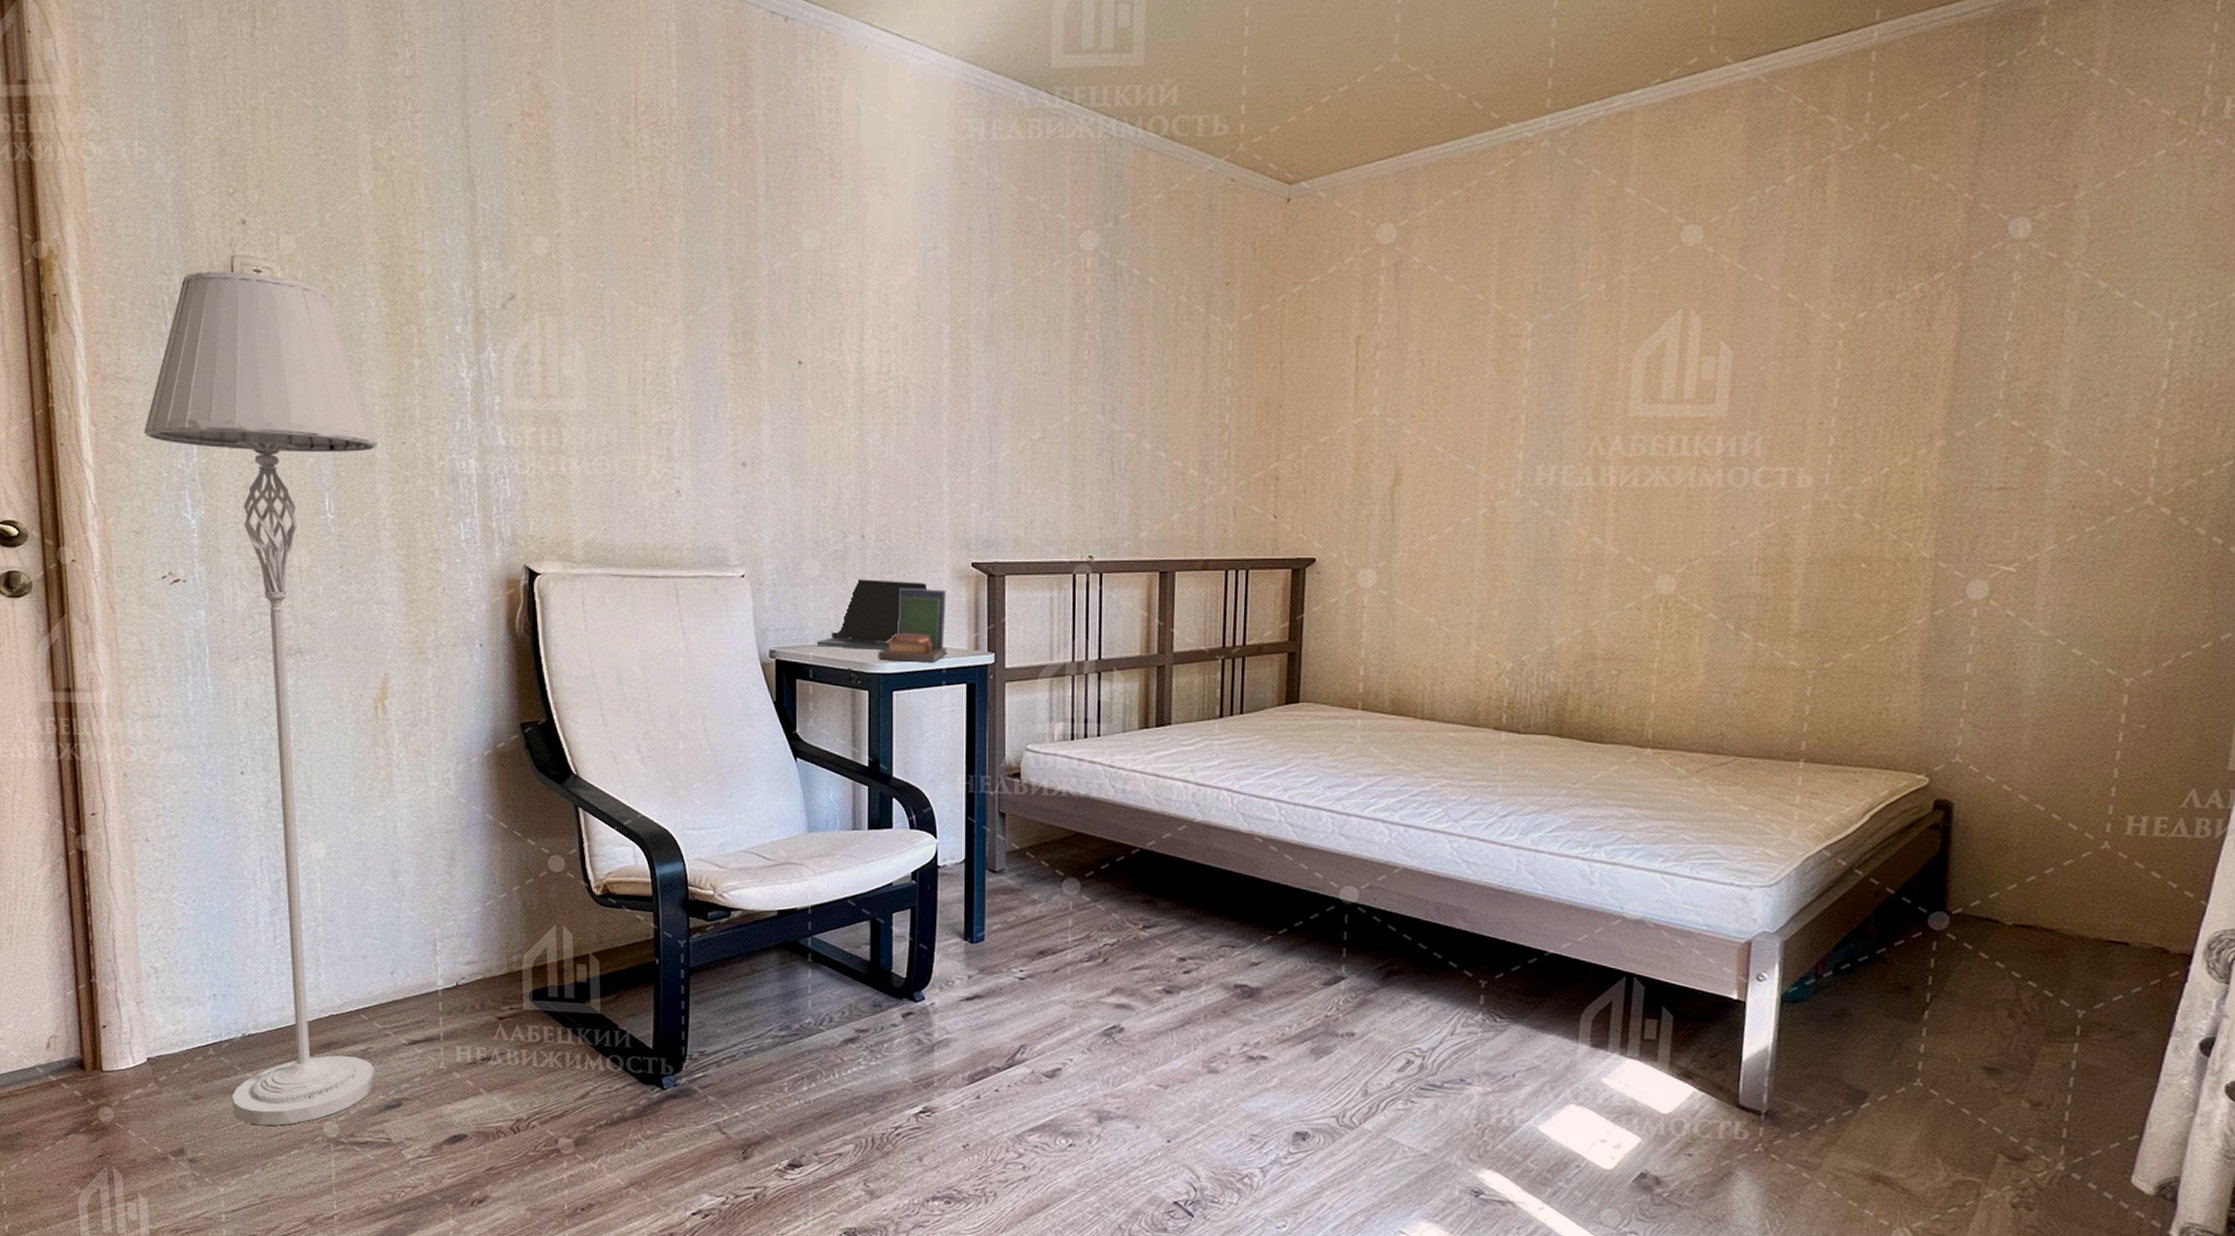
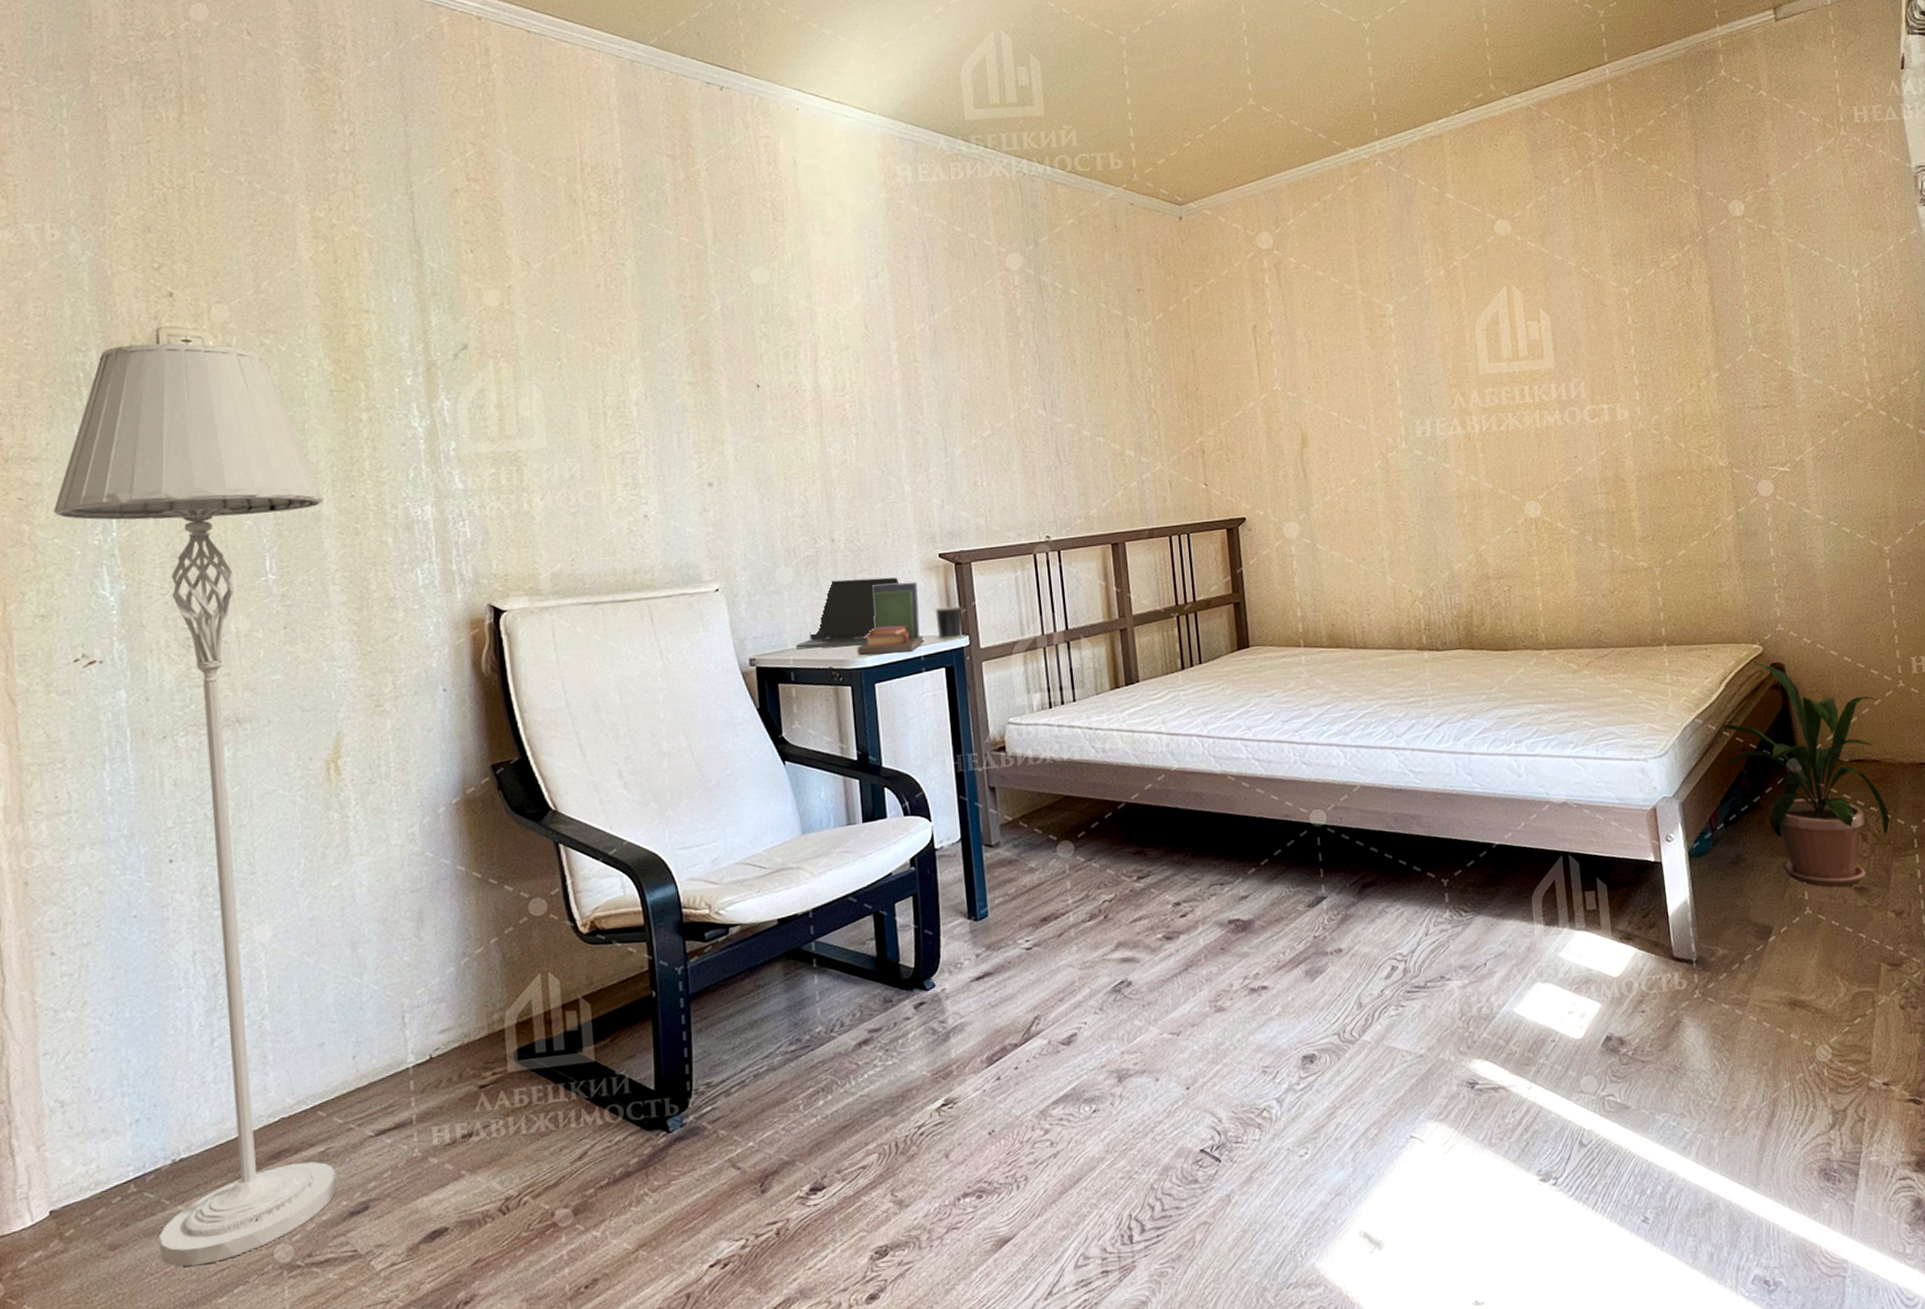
mug: none [961,619,991,657] -> present [935,605,963,641]
house plant: none [1847,795,2067,1064] -> present [1719,662,1889,888]

